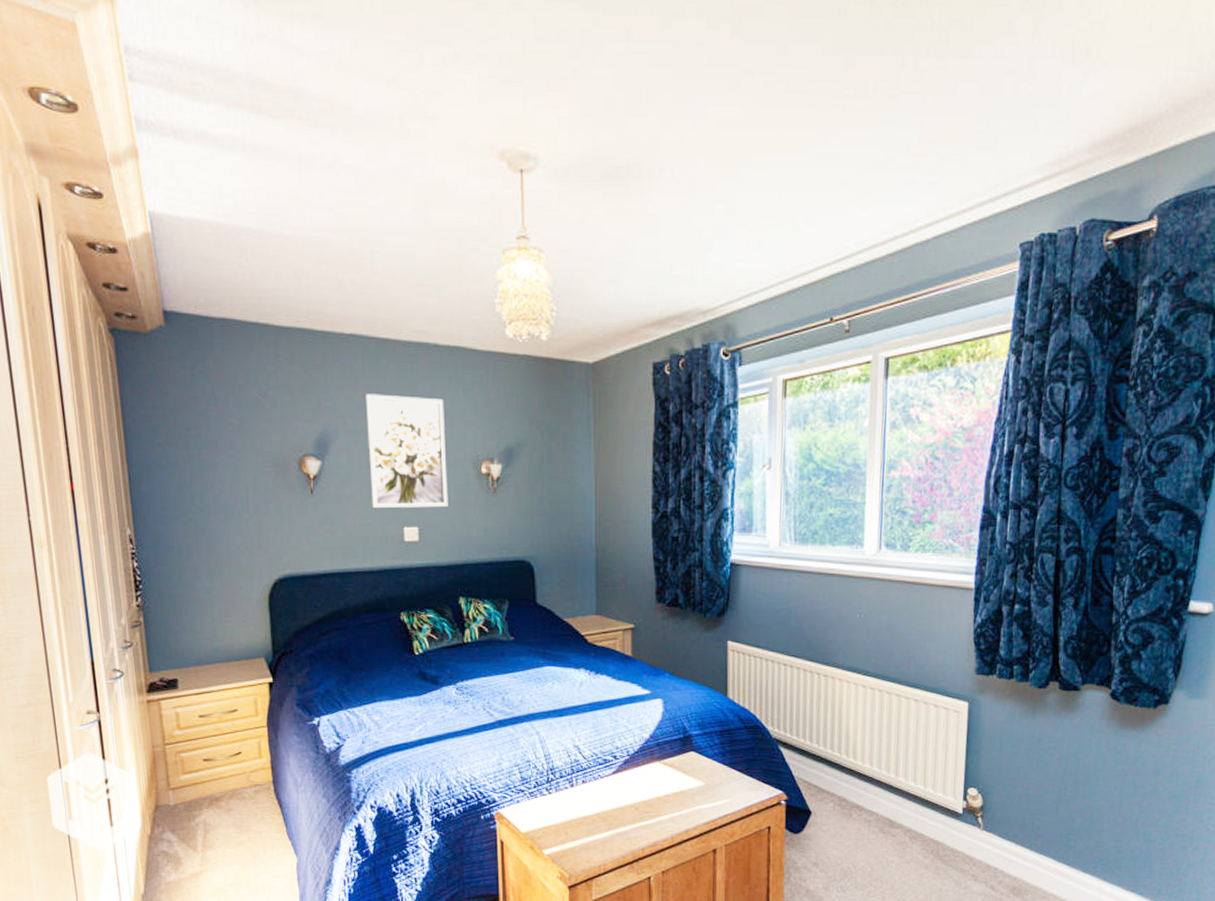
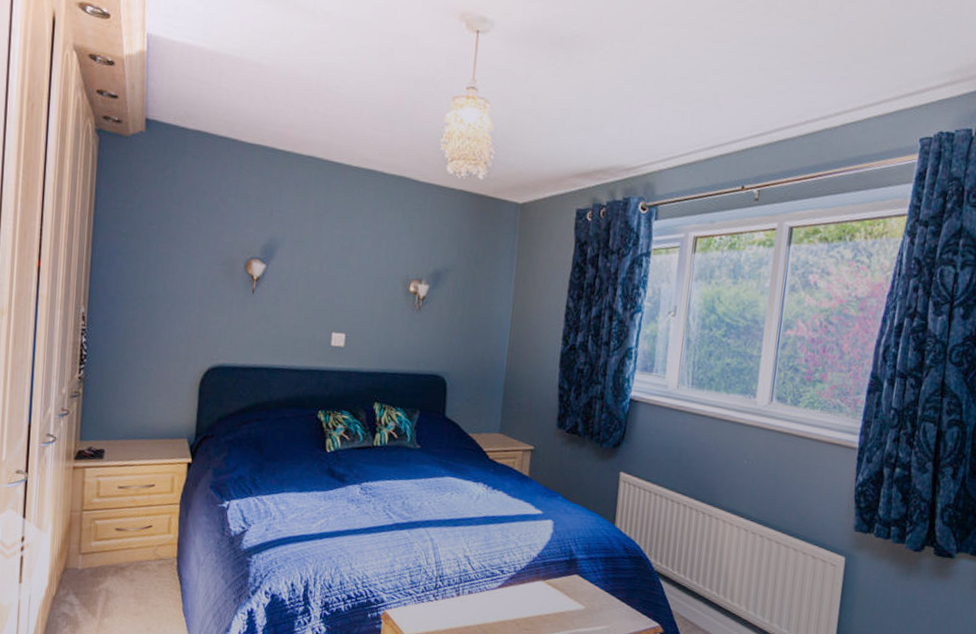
wall art: present [364,394,448,509] -> none [306,209,384,318]

